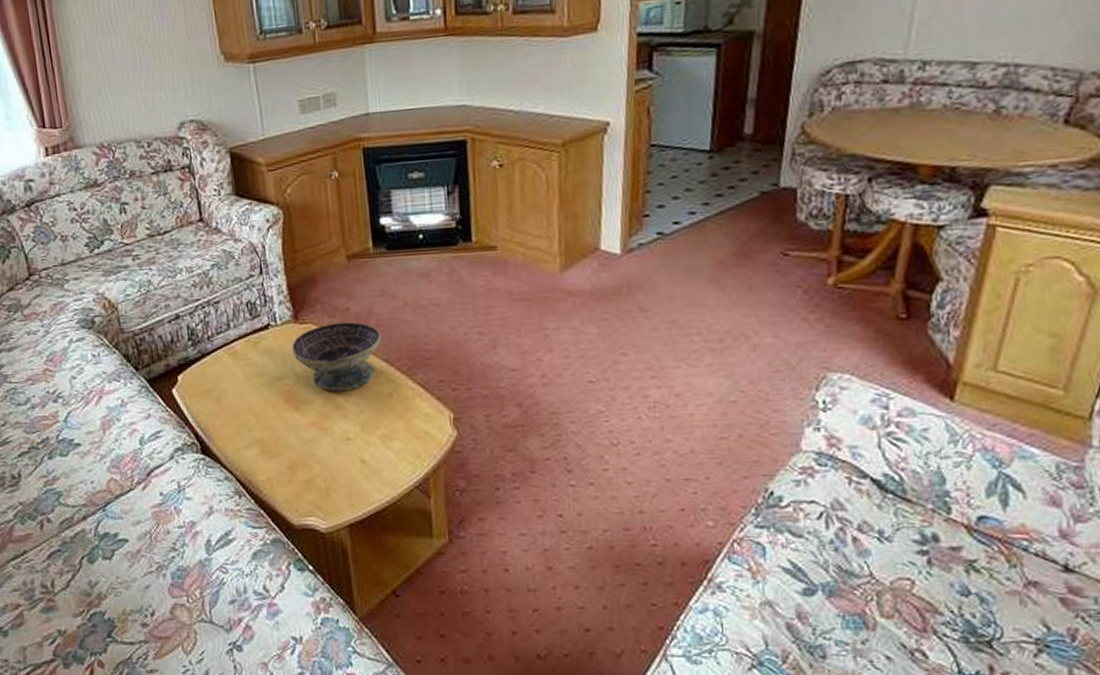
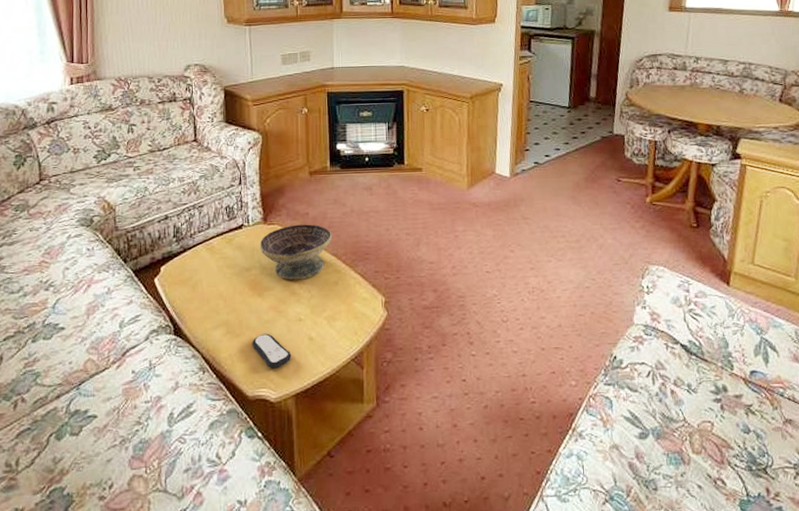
remote control: none [292,454,342,495] -> present [252,333,292,369]

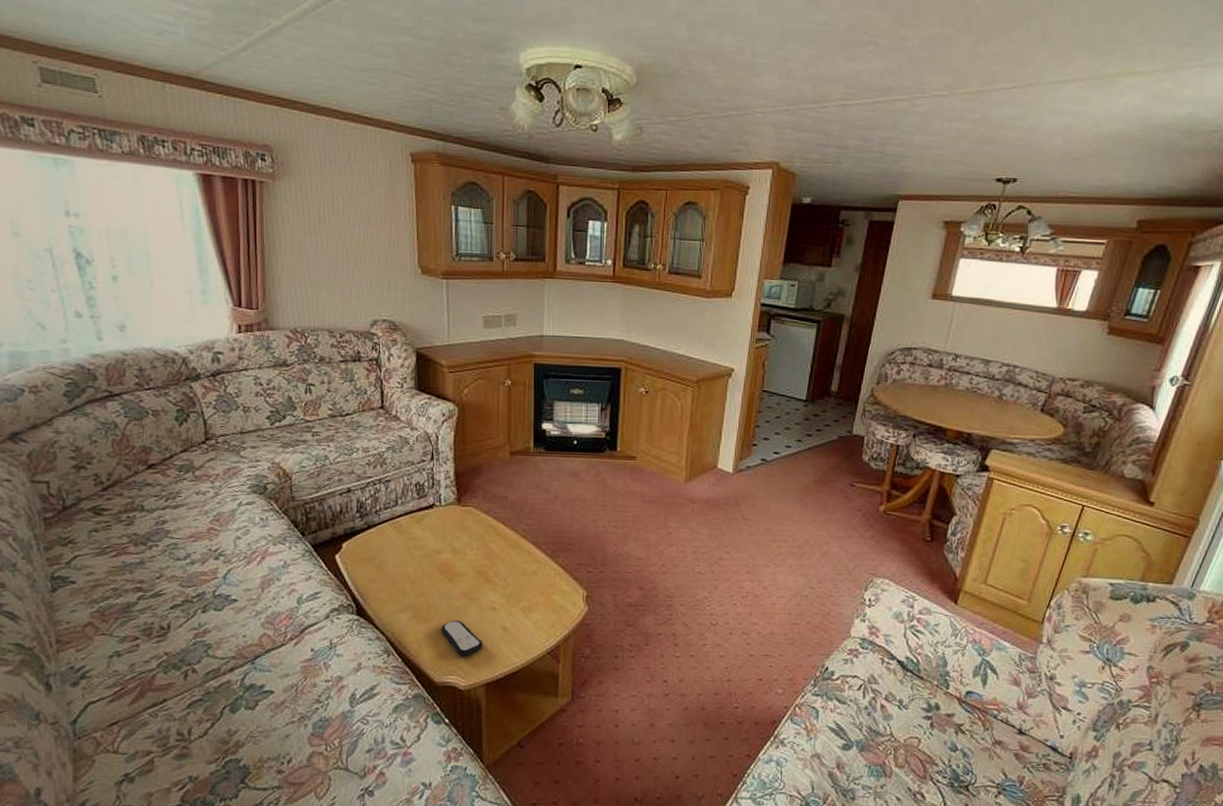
decorative bowl: present [259,224,333,280] -> none [452,508,533,567]

